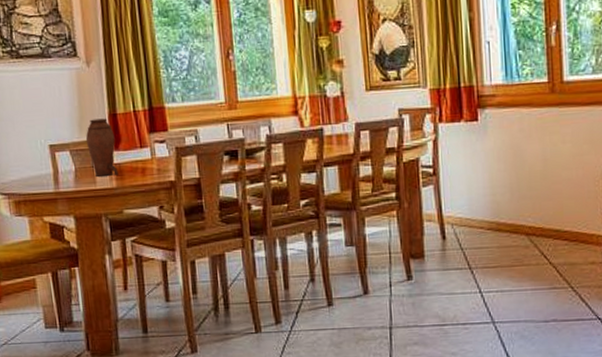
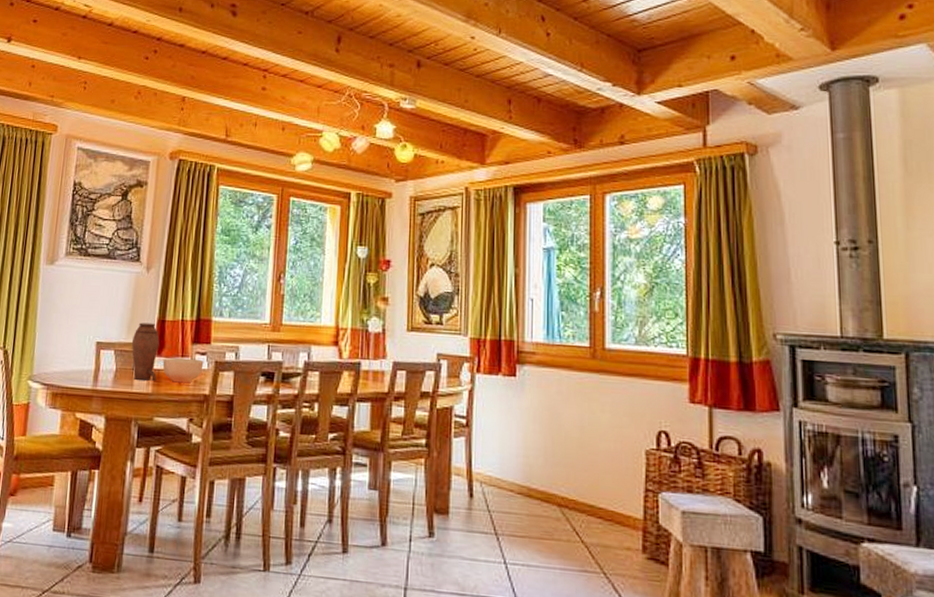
bowl: none [122,147,165,174] -> present [162,357,204,384]

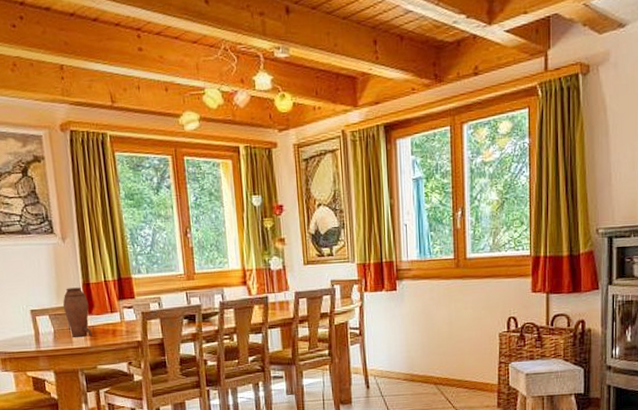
bowl: present [162,357,204,384] -> none [95,312,132,335]

